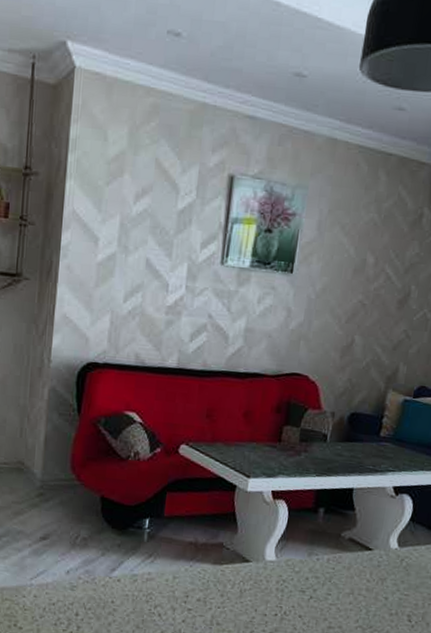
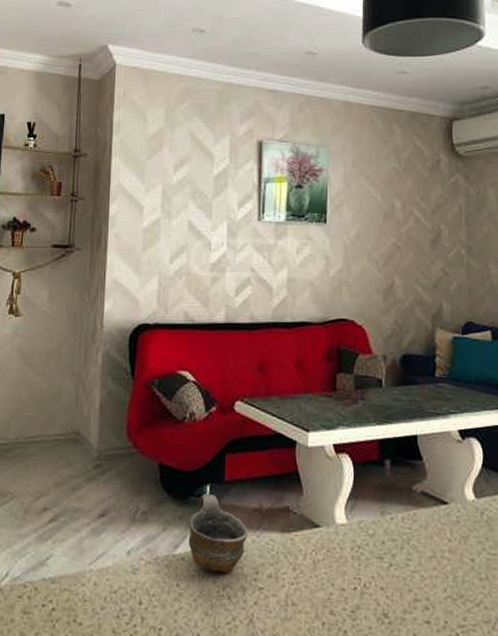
cup: none [125,526,183,595] -> present [188,493,249,573]

